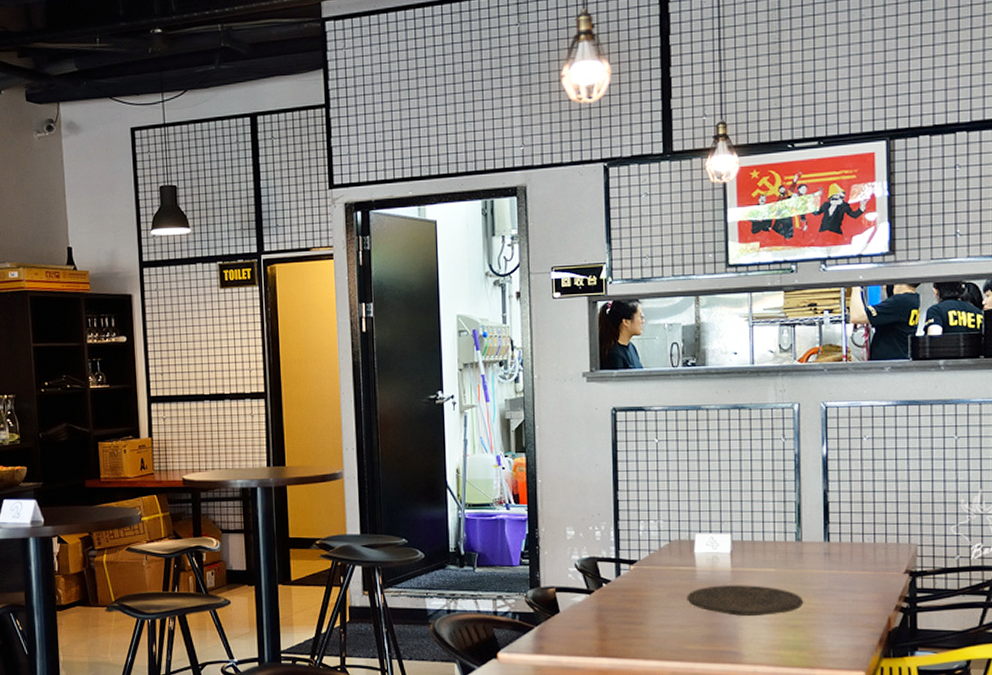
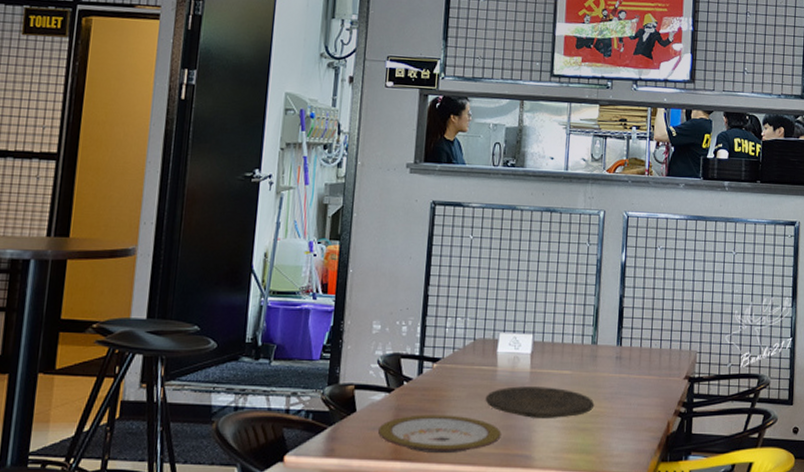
plate: none [583,614,706,651] -> present [378,414,501,454]

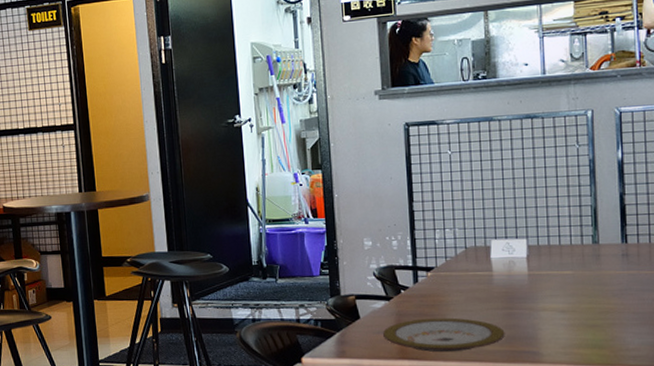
plate: present [485,386,595,418] -> none [484,287,603,317]

